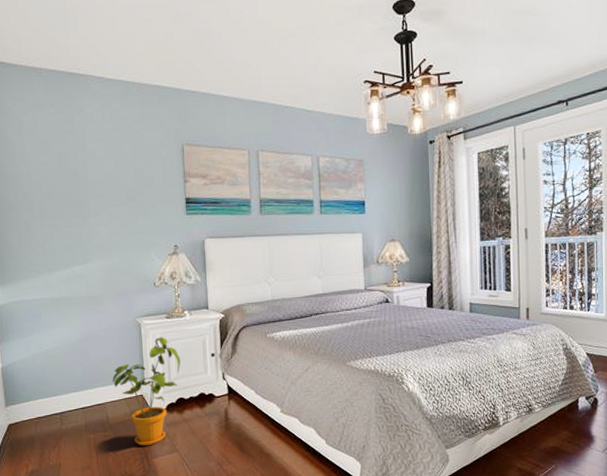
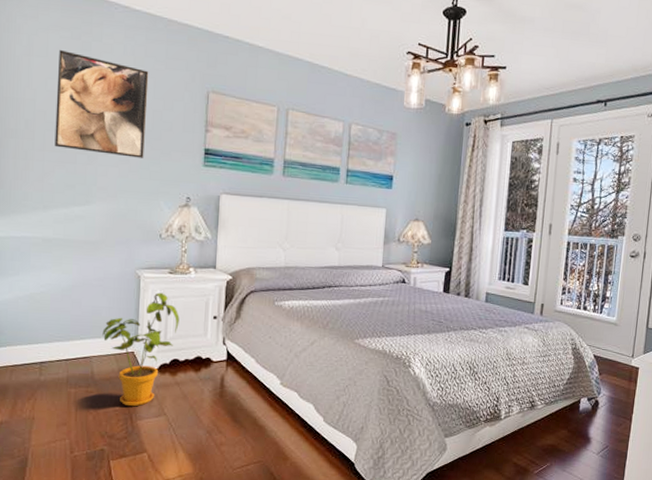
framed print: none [46,125,131,215] -> present [55,50,149,158]

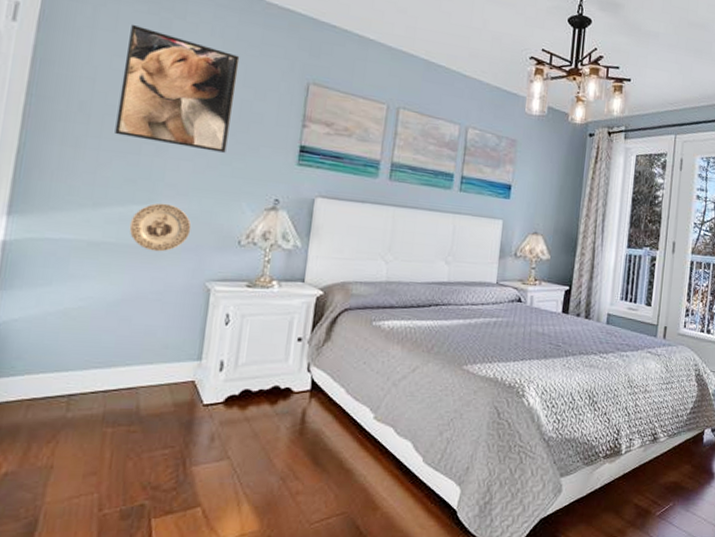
decorative plate: none [73,204,121,246] -> present [129,203,192,252]
house plant: present [102,292,179,407] -> none [155,309,256,449]

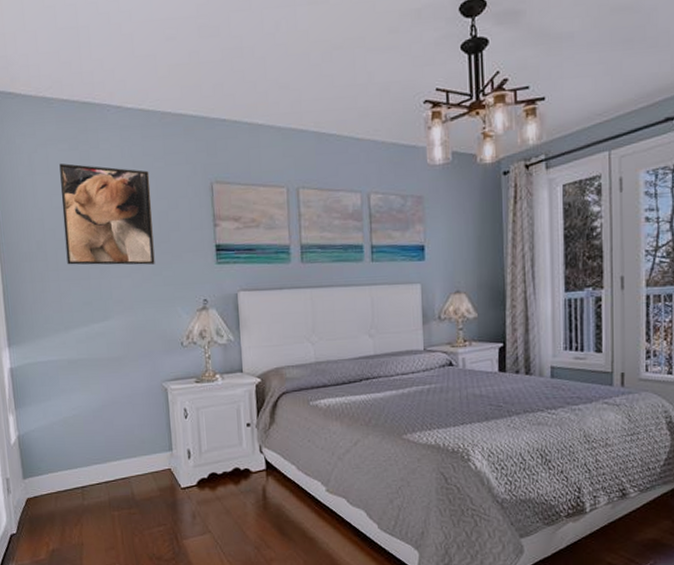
decorative plate: present [129,203,192,252] -> none [94,318,142,362]

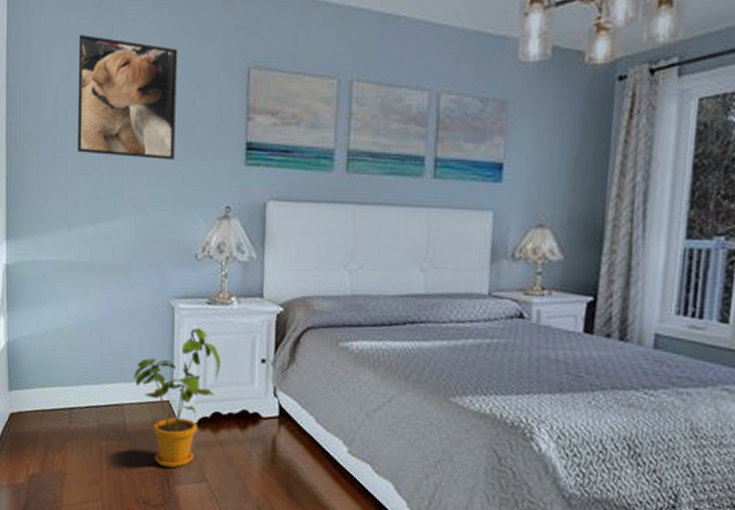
house plant: none [137,404,212,526] -> present [134,328,221,468]

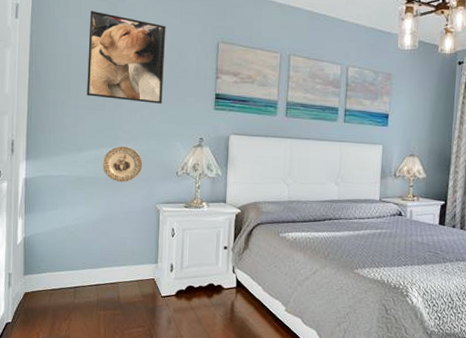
decorative plate: none [99,219,151,270] -> present [102,146,143,183]
house plant: present [134,328,221,468] -> none [127,225,194,329]

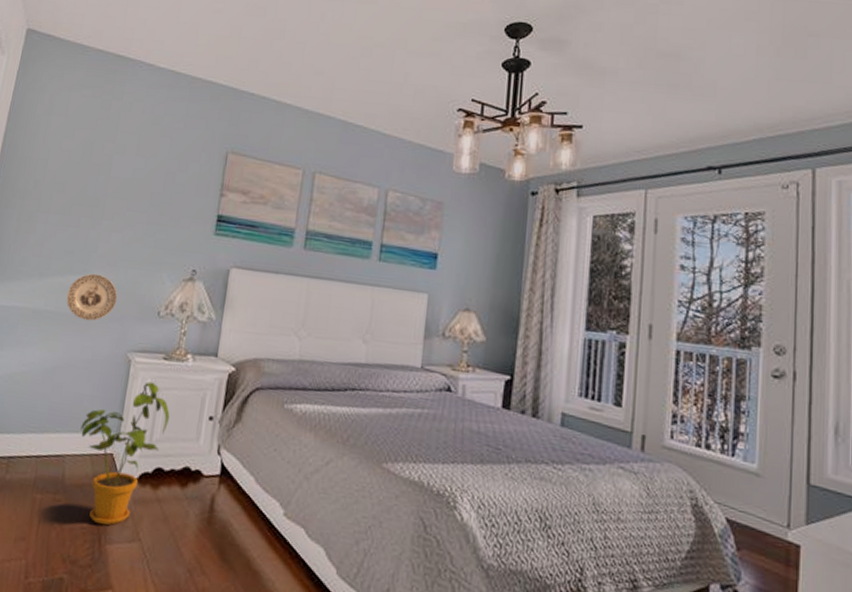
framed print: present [87,11,166,104] -> none [60,109,167,224]
house plant: none [127,225,194,329] -> present [80,382,170,526]

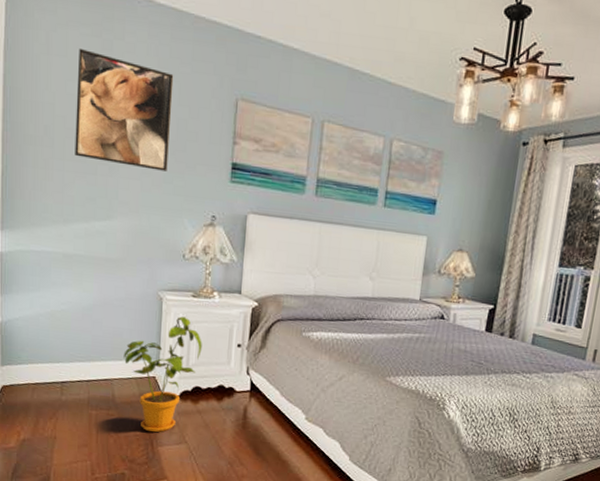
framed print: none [60,109,167,224] -> present [75,49,174,171]
decorative plate: present [66,273,118,321] -> none [94,219,143,264]

